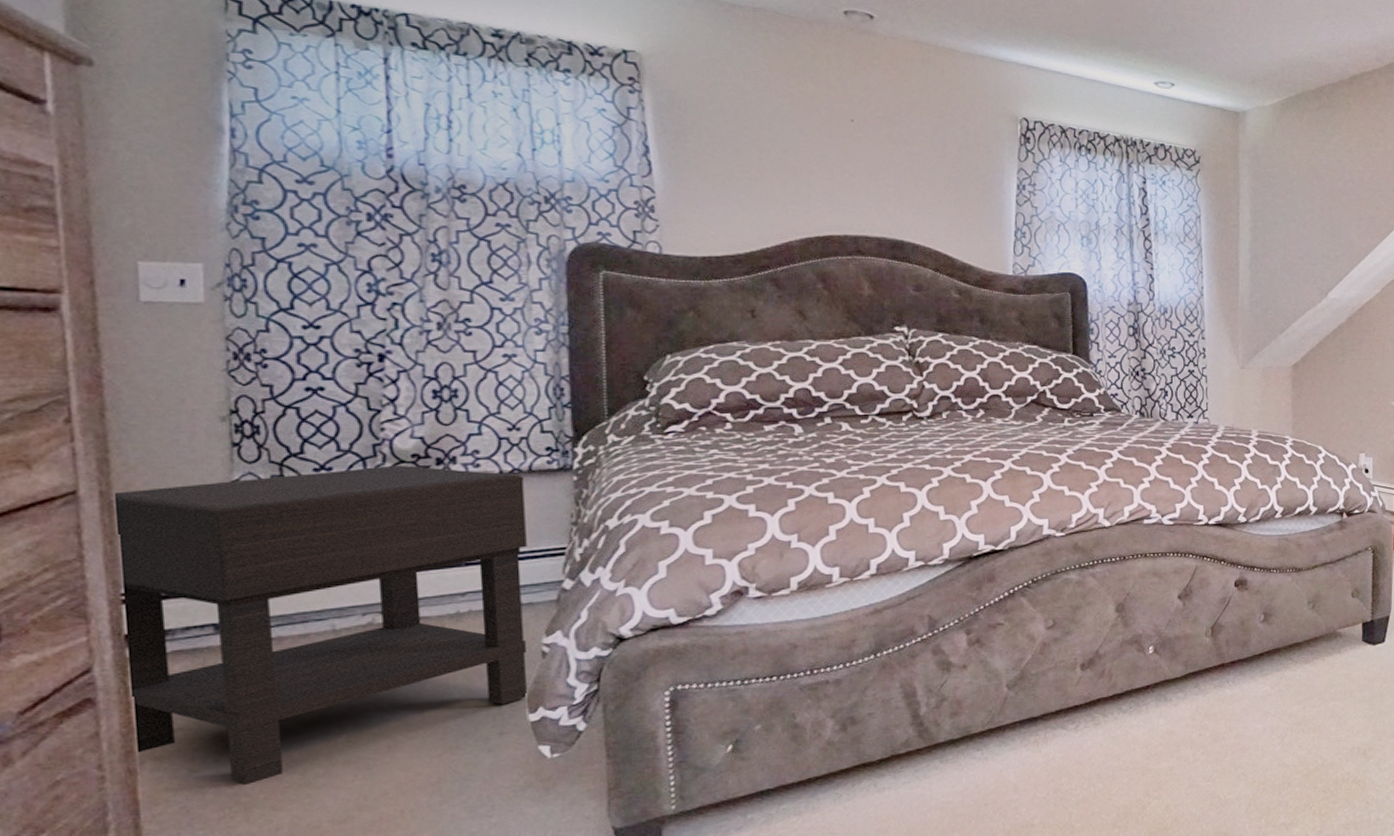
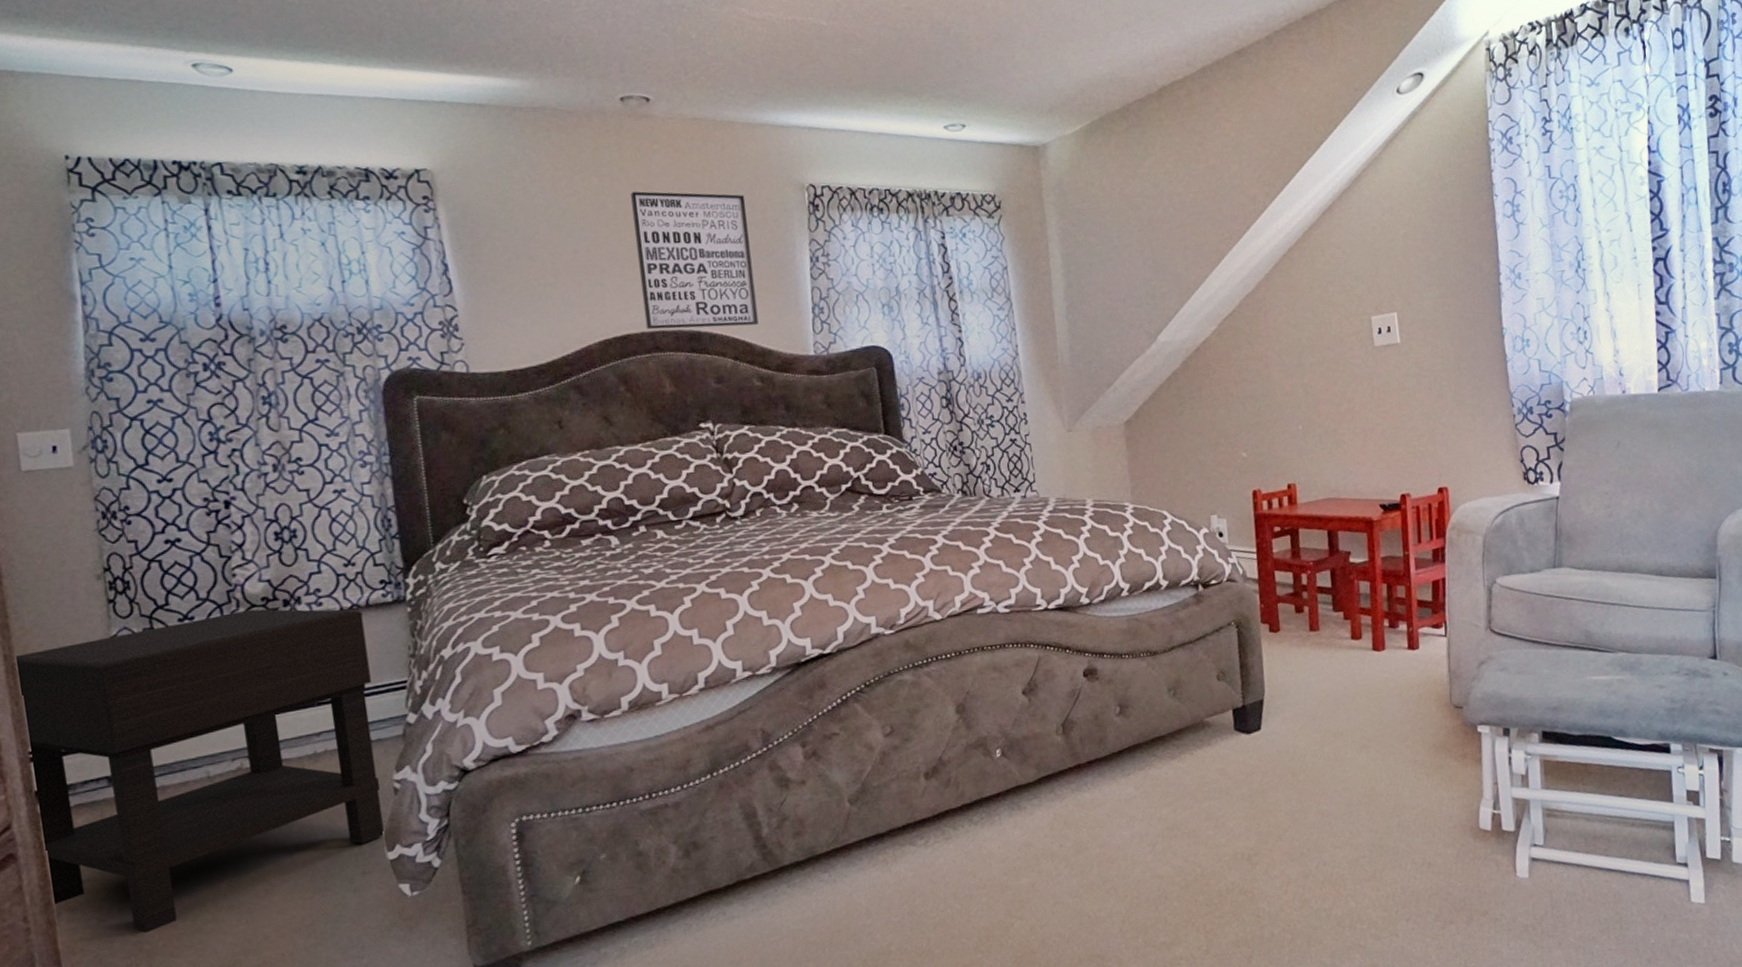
wall art: none [845,102,962,242] -> present [630,191,759,330]

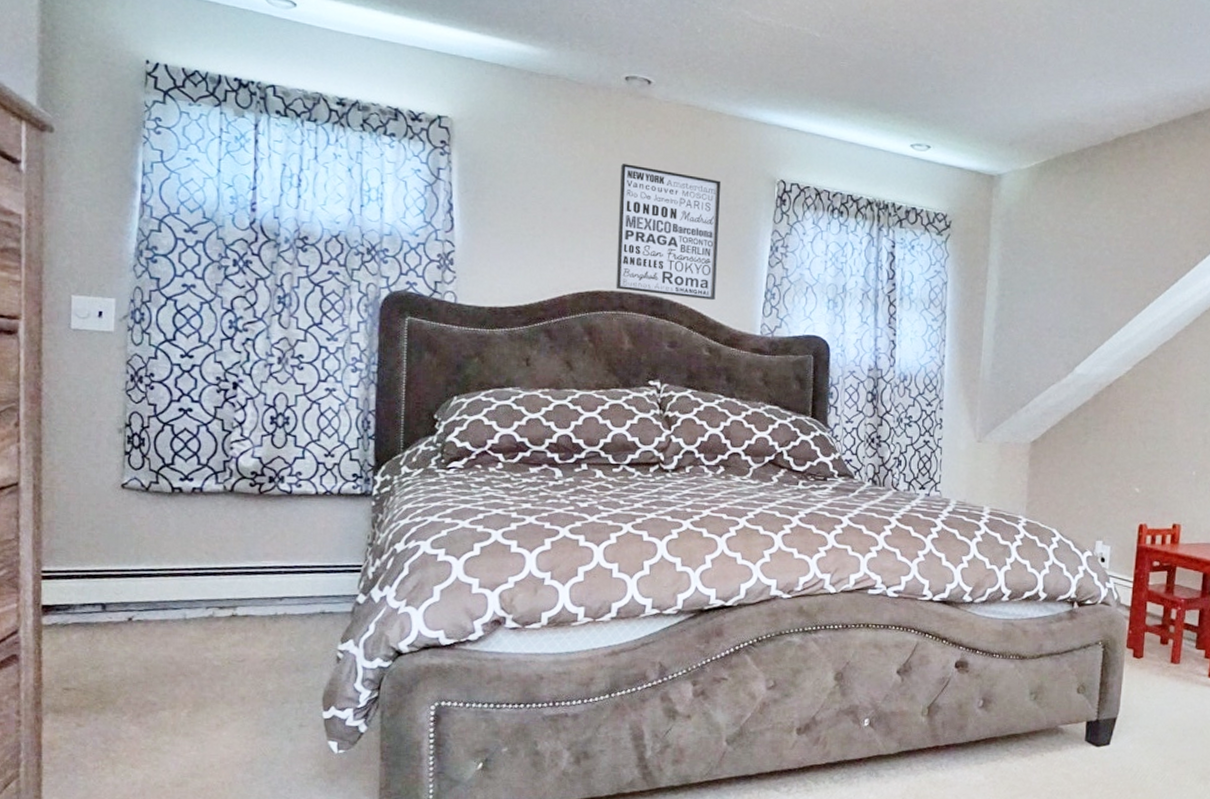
nightstand: present [16,609,384,932] -> none [42,480,333,742]

